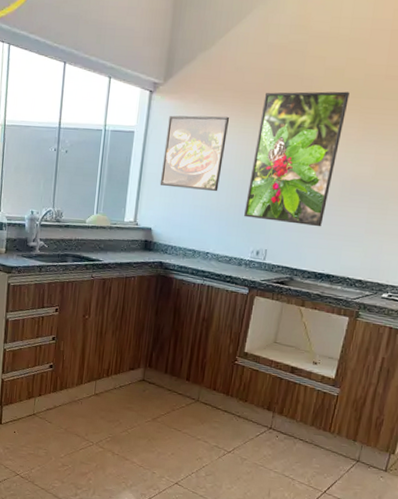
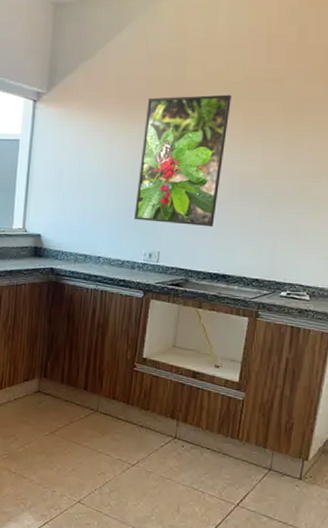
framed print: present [159,115,230,192] -> none [47,122,115,196]

